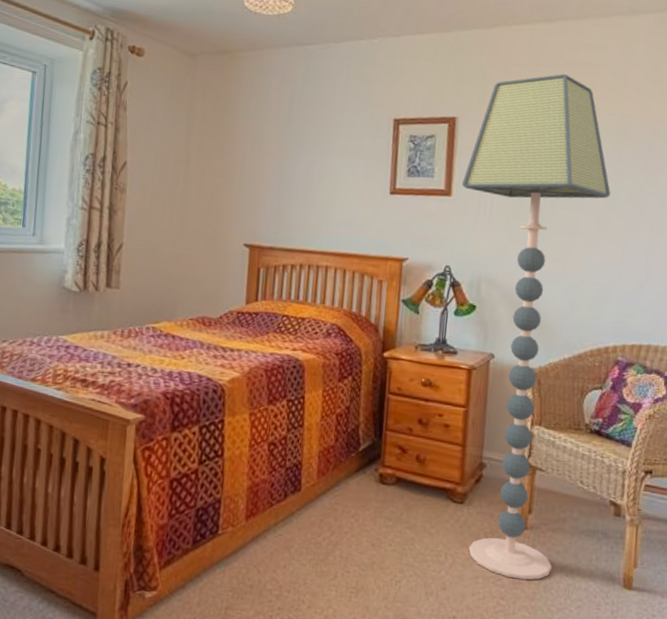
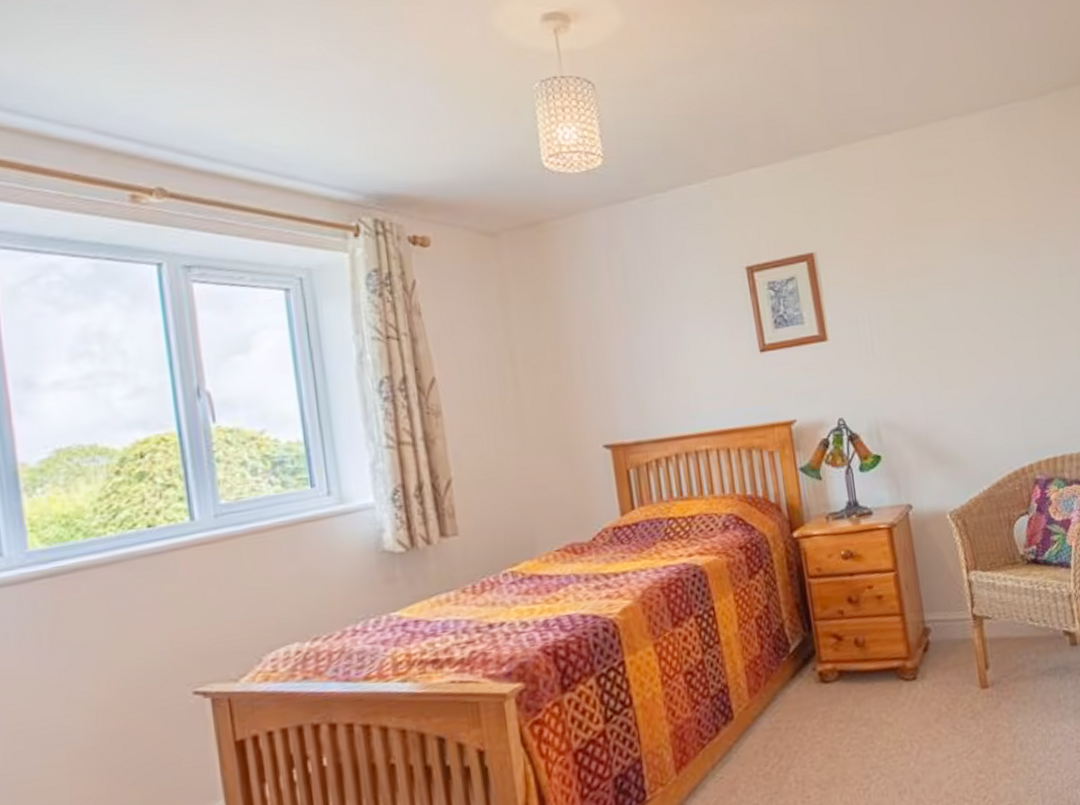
floor lamp: present [462,74,611,580] -> none [836,187,1023,747]

